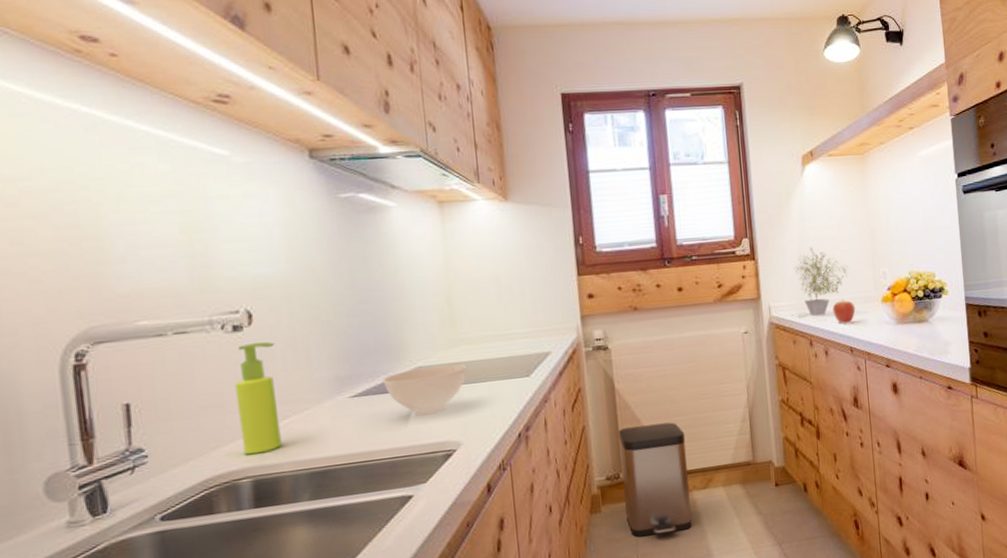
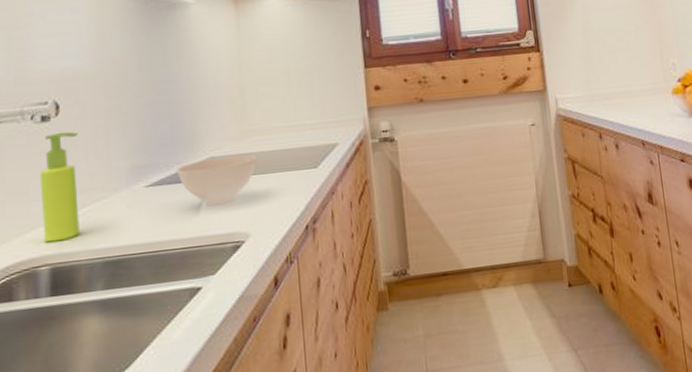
pedal bin: present [619,422,692,537] -> none [405,216,482,338]
potted plant: present [794,247,848,317] -> none [580,39,636,109]
fruit: present [832,299,856,324] -> none [621,91,646,117]

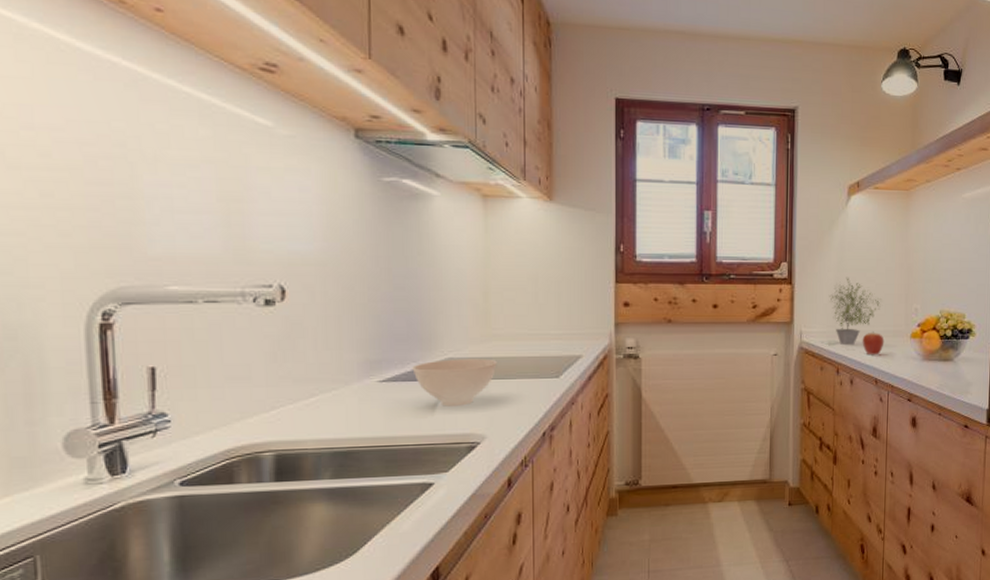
soap dispenser: present [39,131,80,243] -> none [263,318,307,429]
potted plant: none [580,39,636,109] -> present [829,278,881,346]
fruit: none [621,91,646,117] -> present [862,331,885,356]

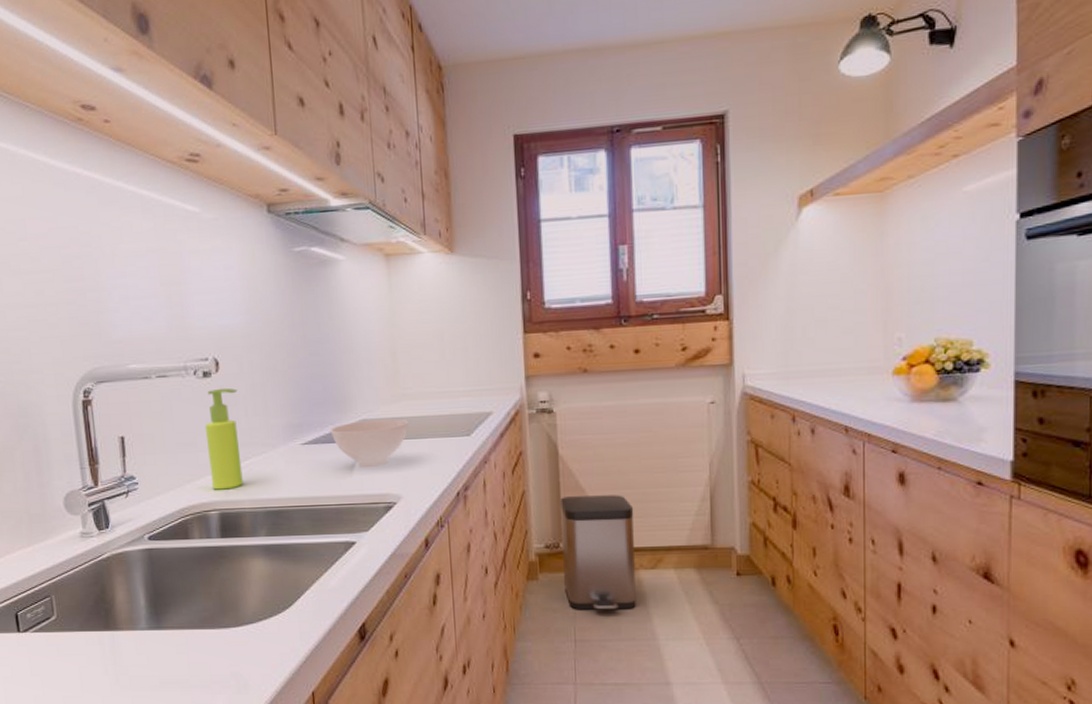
soap dispenser: none [263,318,307,429] -> present [204,387,243,490]
pedal bin: none [641,435,706,543] -> present [560,495,636,610]
potted plant: present [829,278,881,346] -> none [779,307,849,388]
fruit: present [862,331,885,356] -> none [825,369,856,399]

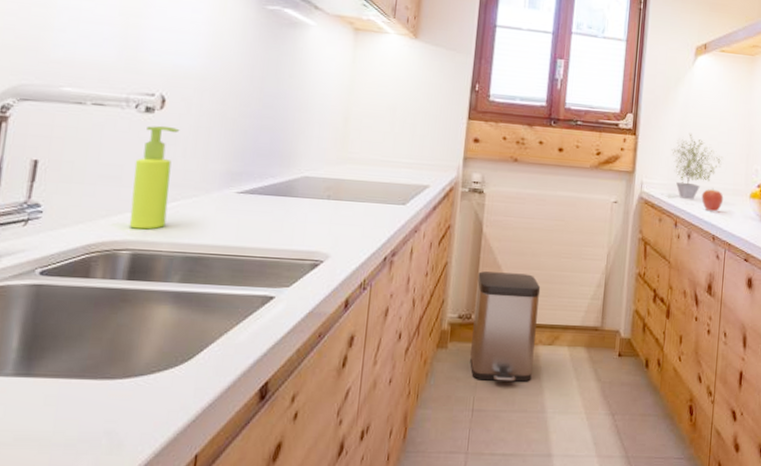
bowl: present [330,419,408,467] -> none [269,177,349,224]
potted plant: none [779,307,849,388] -> present [671,133,722,200]
fruit: none [825,369,856,399] -> present [701,188,724,212]

